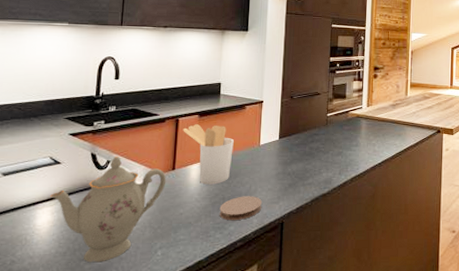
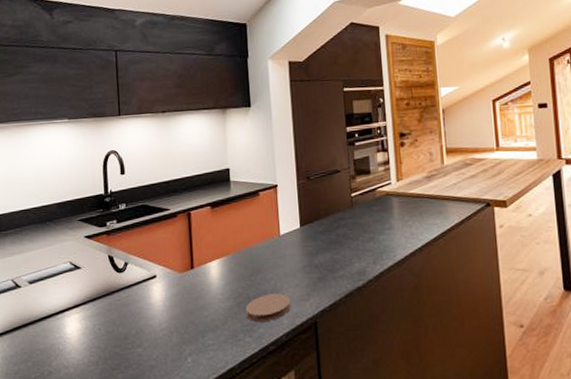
teapot: present [49,156,167,263] -> none [74,257,187,372]
utensil holder: present [183,124,234,185] -> none [196,216,252,283]

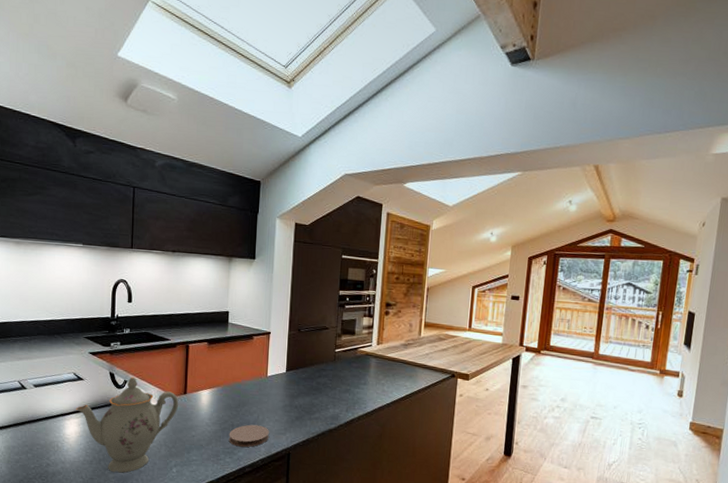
teapot: none [74,257,187,372] -> present [75,376,179,473]

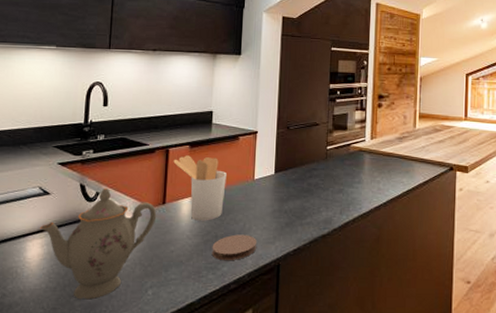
utensil holder: none [193,351,242,411] -> present [173,155,227,221]

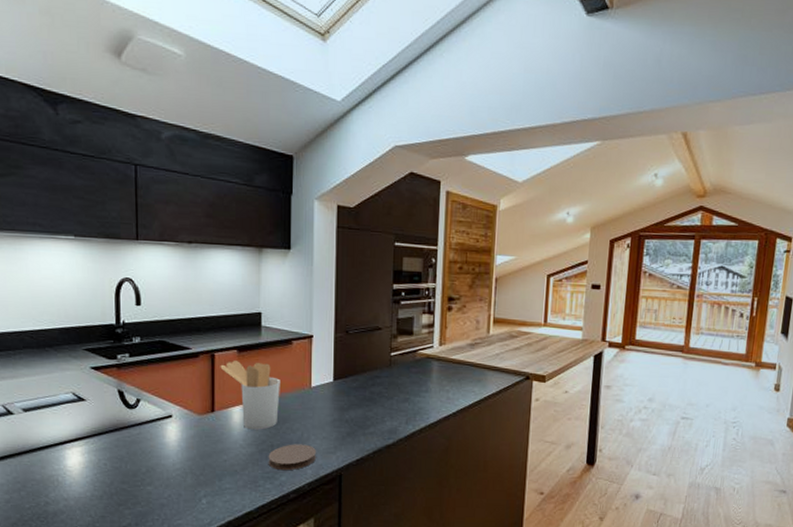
teapot: present [39,187,157,300] -> none [77,394,206,508]

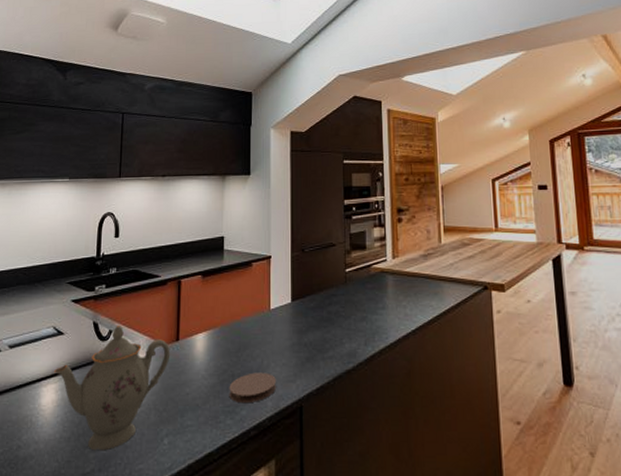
teapot: none [77,394,206,508] -> present [53,324,171,451]
utensil holder: present [220,361,280,430] -> none [186,286,241,358]

